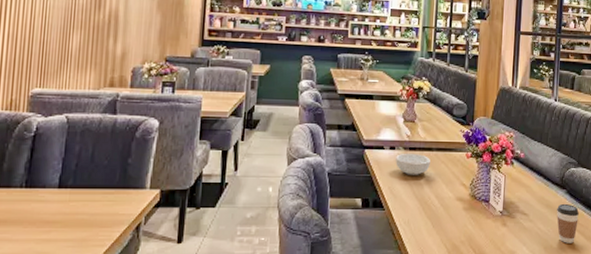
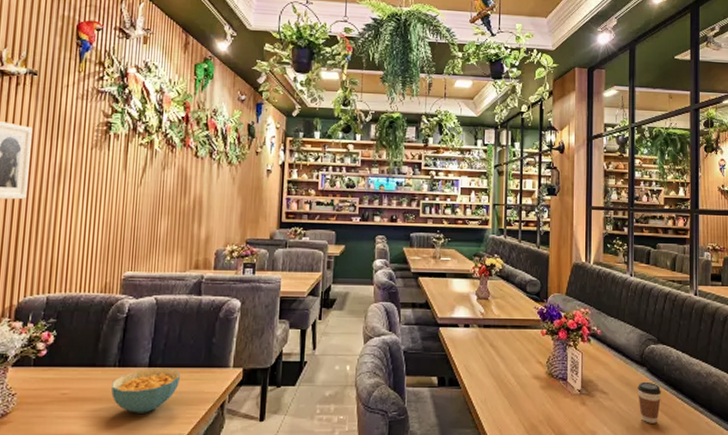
cereal bowl: none [17,189,93,236] -> present [111,367,180,413]
cereal bowl: present [395,153,430,175] -> none [470,330,505,353]

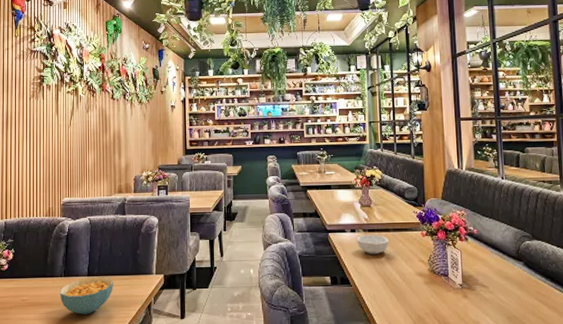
cereal bowl: none [470,330,505,353] -> present [357,234,389,254]
coffee cup: present [638,381,661,423] -> none [516,275,540,313]

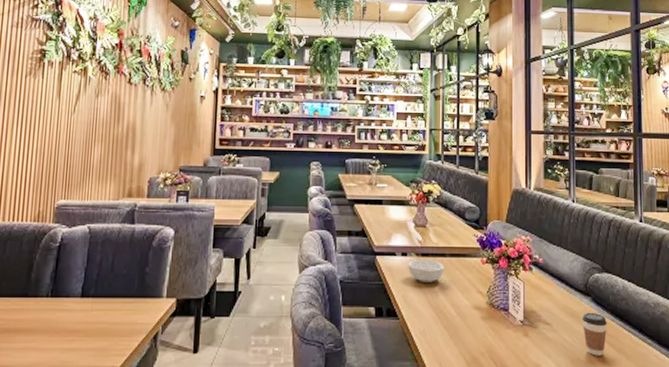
cereal bowl: present [60,276,113,315] -> none [44,298,113,345]
coffee cup: none [516,275,540,313] -> present [583,312,607,356]

